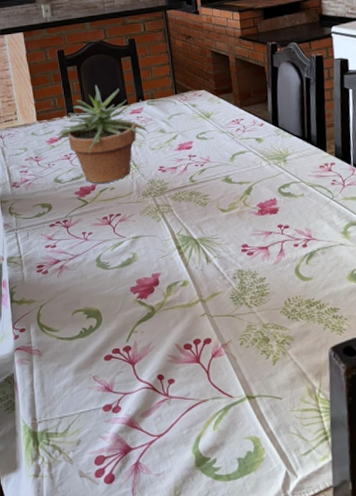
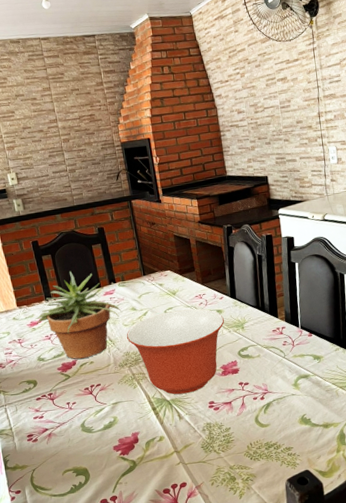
mixing bowl: none [152,134,264,233] -> present [126,308,225,395]

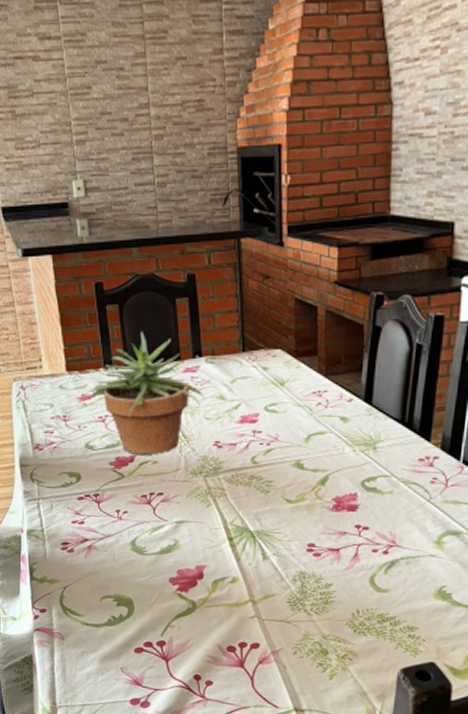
mixing bowl: present [126,308,225,395] -> none [206,408,350,527]

